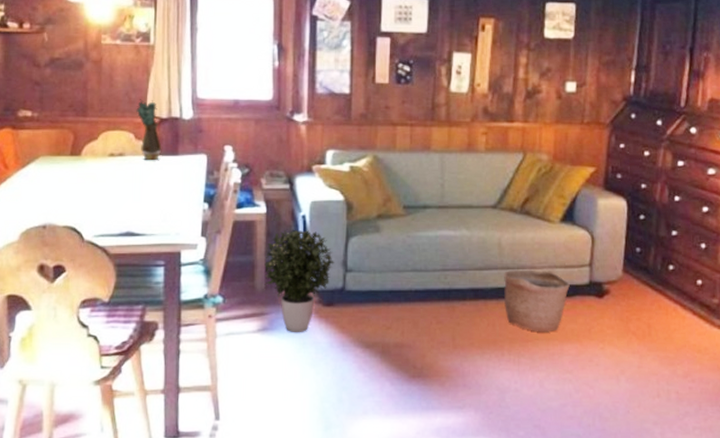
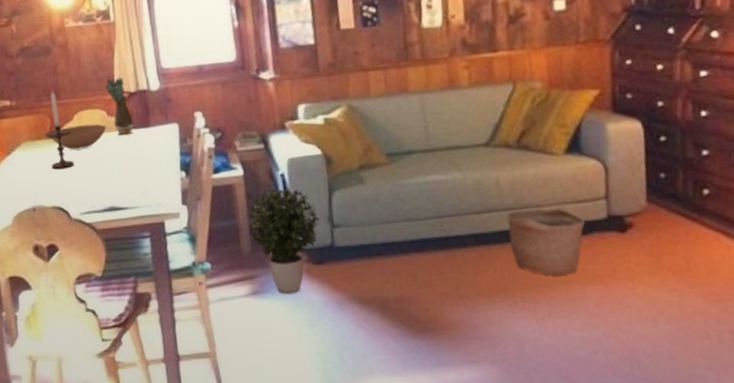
candlestick: none [65,99,95,188] -> present [45,84,74,170]
bowl: none [71,146,133,169] -> present [50,124,107,150]

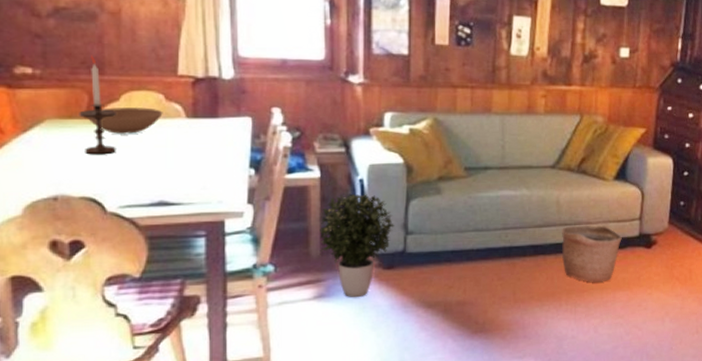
vase: present [104,76,134,135] -> none [164,56,199,123]

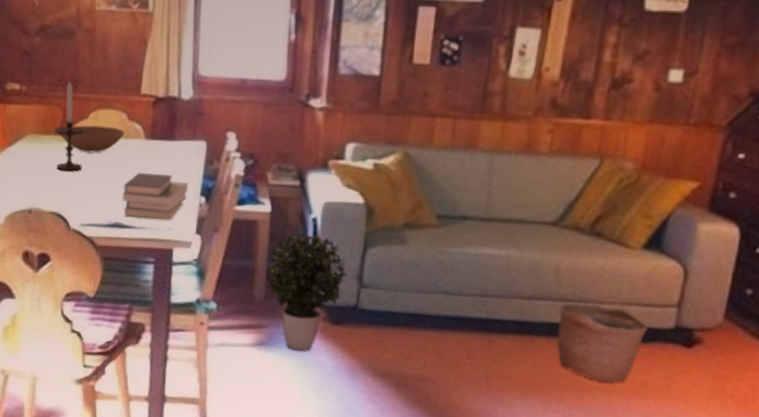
books: none [165,150,237,195] -> present [122,172,189,220]

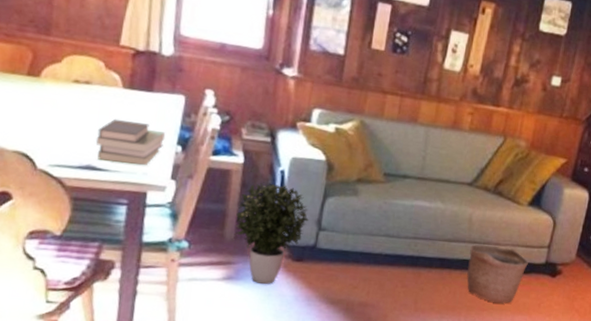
candlestick: present [54,72,85,172] -> none [21,15,57,113]
bowl: present [60,125,125,152] -> none [28,68,102,96]

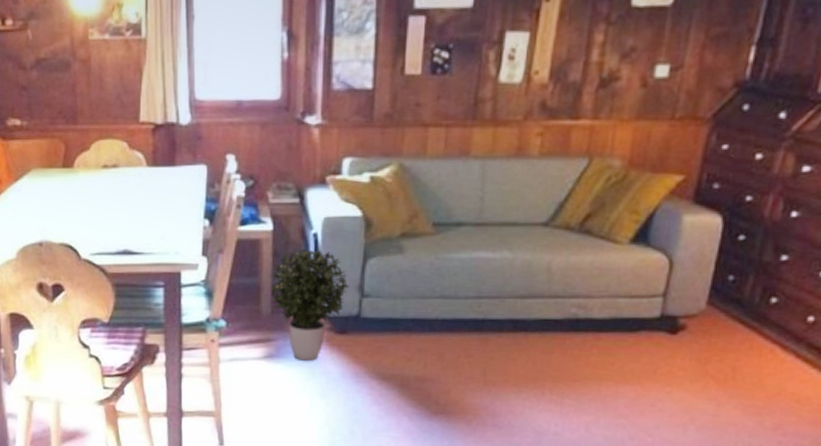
books: present [95,118,166,165] -> none [128,199,192,245]
basket: present [467,244,528,304] -> none [549,298,635,372]

